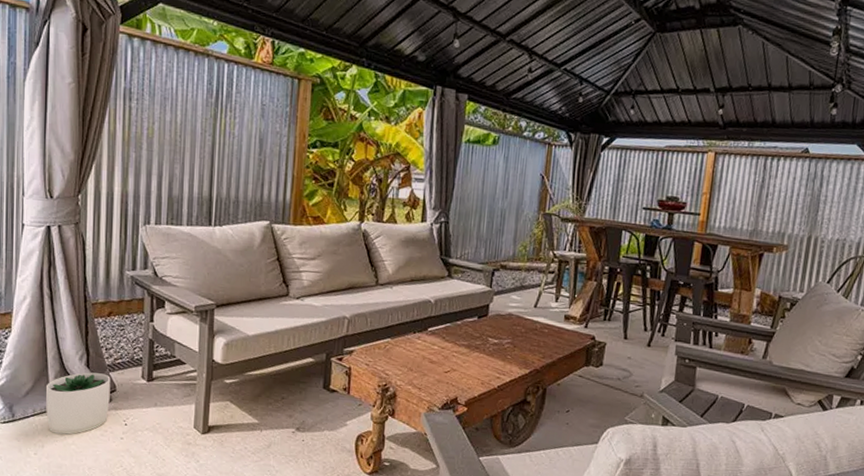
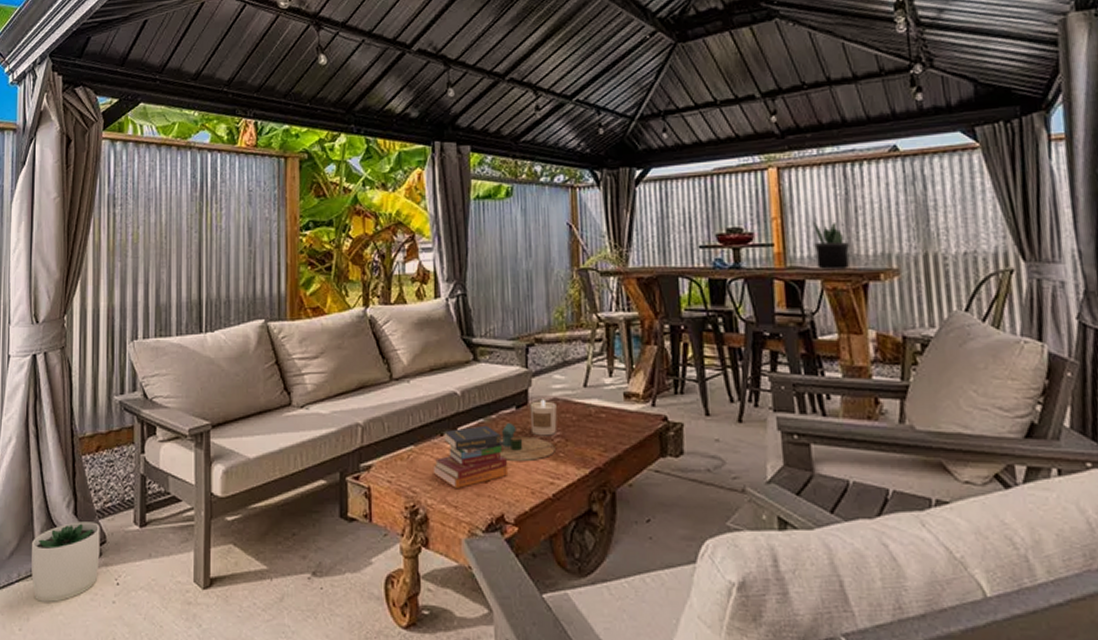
books: none [404,328,466,376] -> present [432,425,509,490]
decorative tray: none [459,328,505,360] -> present [498,422,555,461]
candle: none [487,313,511,342] -> present [529,399,558,436]
planter: none [729,201,757,241] -> present [814,221,851,270]

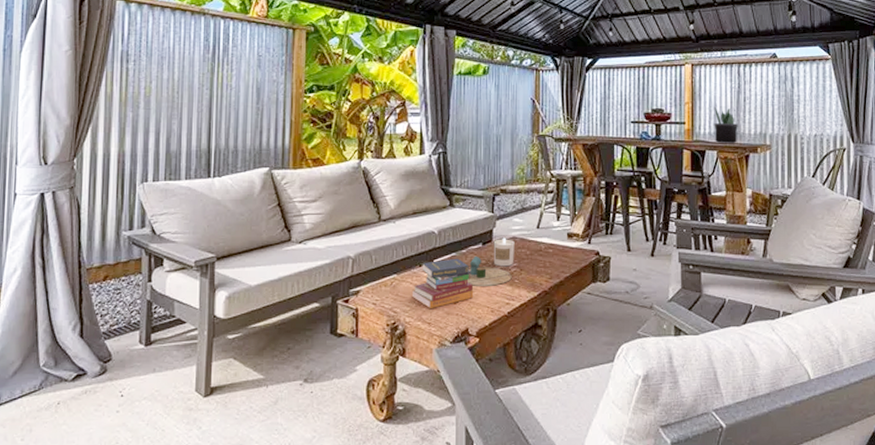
planter: present [31,522,100,603] -> none [35,342,106,415]

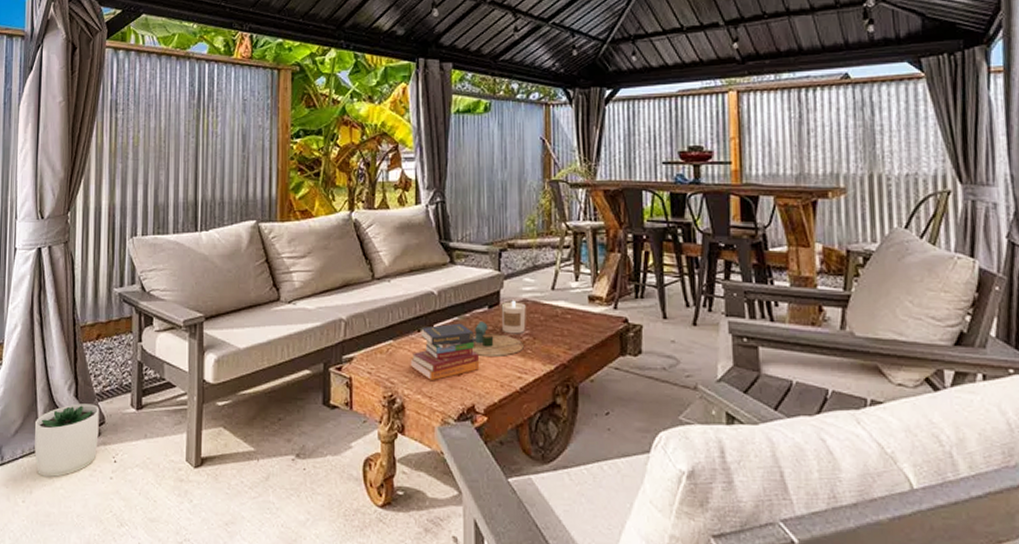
planter: none [35,342,106,415] -> present [34,403,99,478]
planter: present [714,107,739,144] -> none [768,142,802,188]

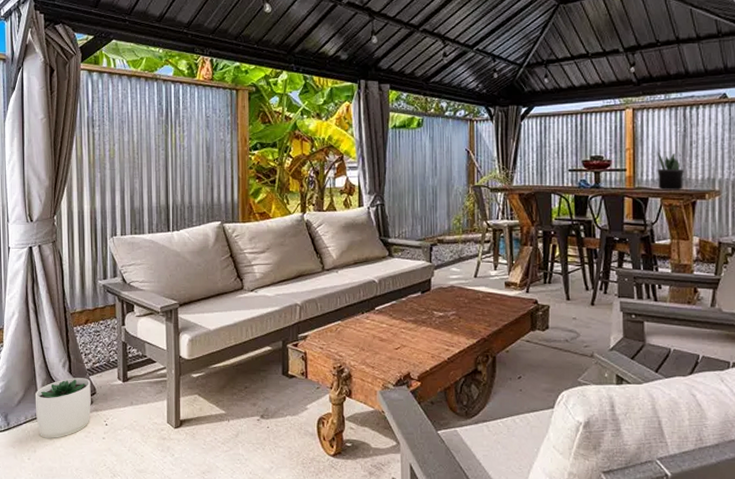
books: present [410,323,480,381] -> none [355,306,414,354]
decorative tray: present [471,320,524,356] -> none [407,303,451,333]
candle: present [501,300,526,334] -> none [432,286,453,314]
planter: none [768,142,802,188] -> present [657,152,685,191]

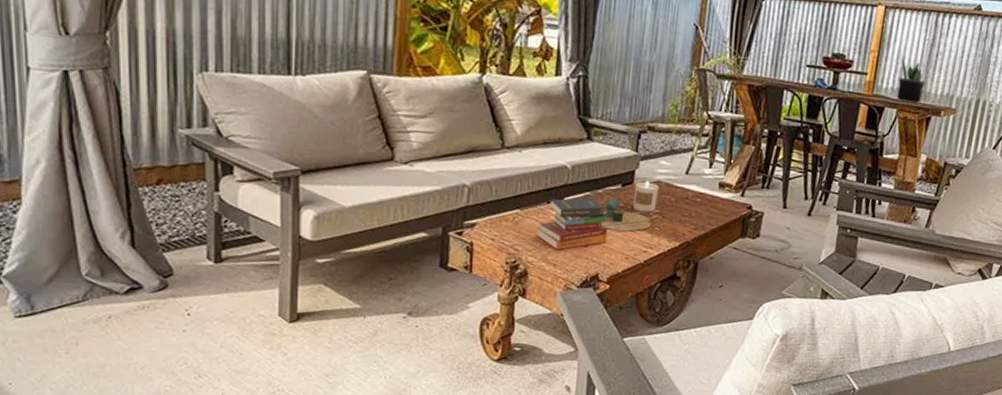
planter: present [35,378,91,439] -> none [75,253,166,329]
books: none [355,306,414,354] -> present [536,197,609,251]
decorative tray: none [407,303,451,333] -> present [600,197,652,232]
candle: none [432,286,453,314] -> present [632,180,659,213]

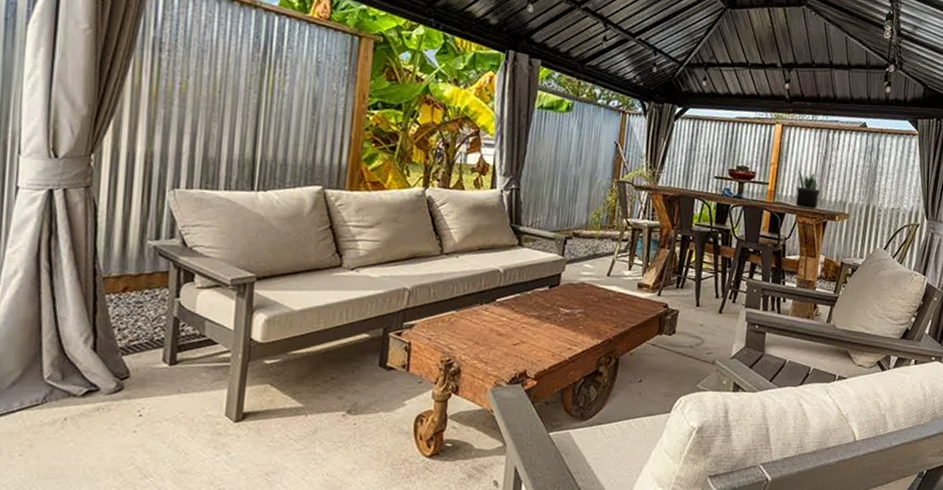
books: present [536,197,609,251] -> none [469,299,536,349]
decorative tray: present [600,197,652,232] -> none [529,298,577,331]
candle: present [632,180,659,213] -> none [558,282,583,312]

